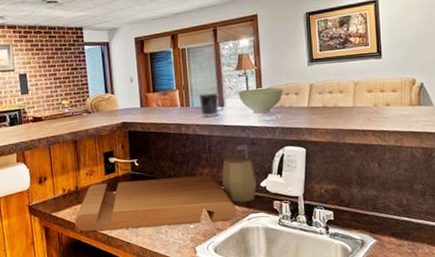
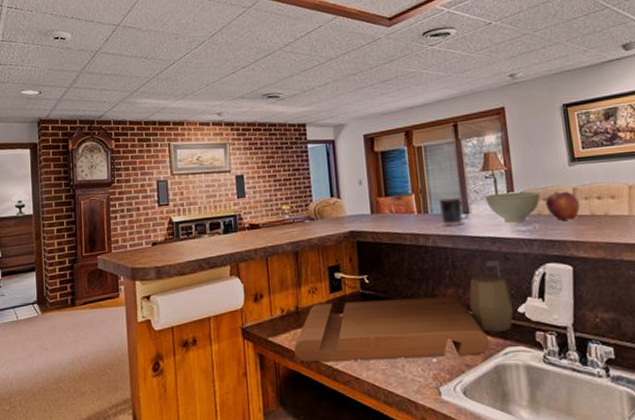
fruit: none [287,87,314,112] -> present [545,191,580,221]

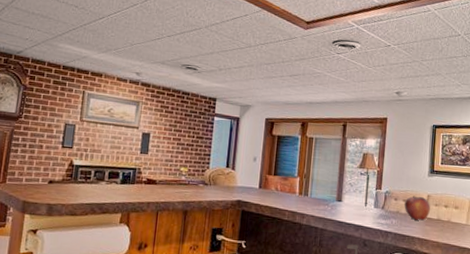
mug: present [438,196,470,226] -> none [318,184,343,210]
bowl: present [484,191,542,223] -> none [356,188,403,216]

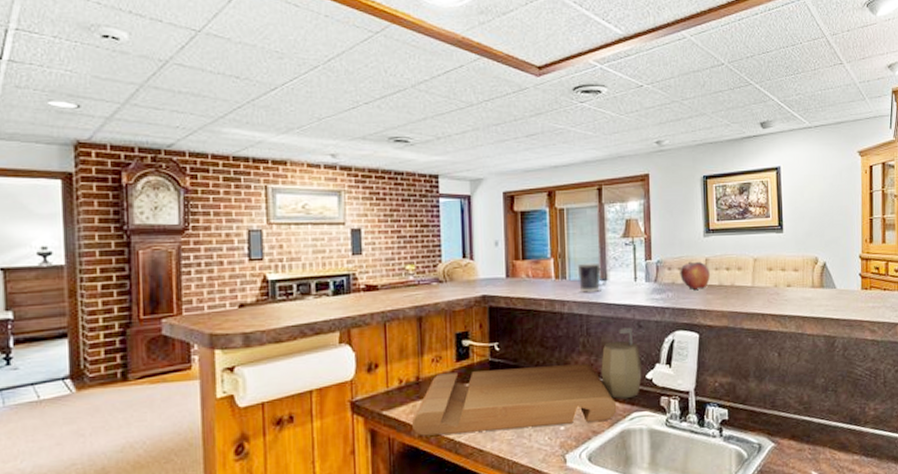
mug: none [318,184,343,210] -> present [577,262,608,292]

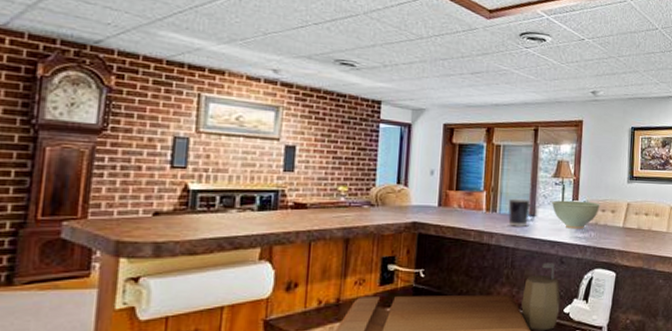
bowl: none [622,260,677,291] -> present [551,200,601,229]
fruit: present [680,261,710,290] -> none [603,204,630,231]

